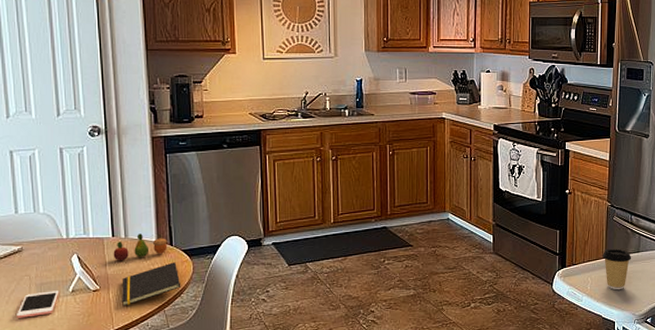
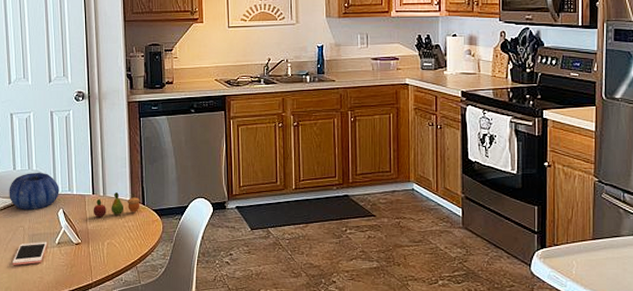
decorative bowl: none [10,215,73,258] -> present [9,172,59,211]
notepad: present [122,262,181,307] -> none [100,221,152,261]
coffee cup: present [602,248,632,290] -> none [589,229,626,277]

